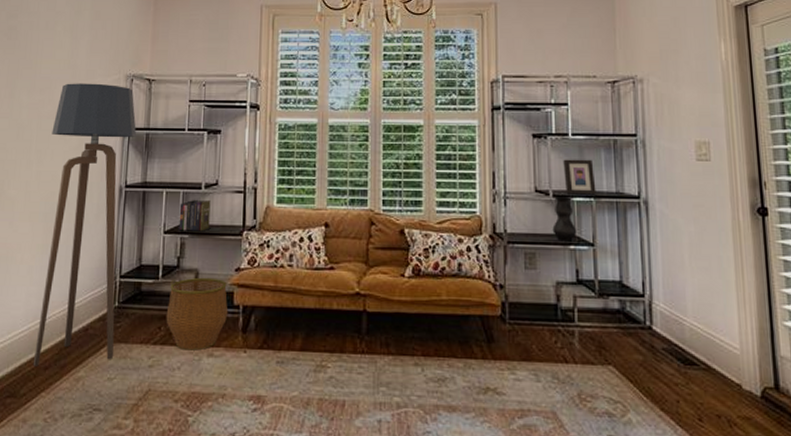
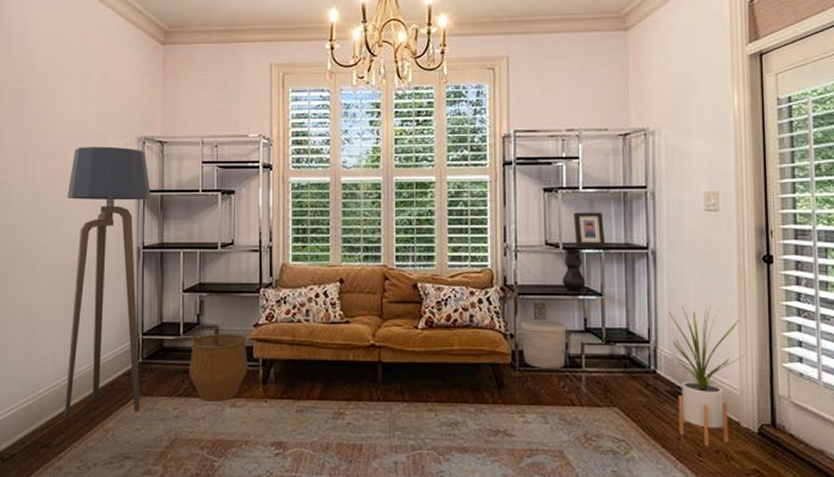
books: present [178,199,211,232] -> none [197,258,227,290]
woven basket: none [511,269,558,323] -> present [521,319,567,370]
house plant: none [661,258,744,411] -> present [665,305,746,447]

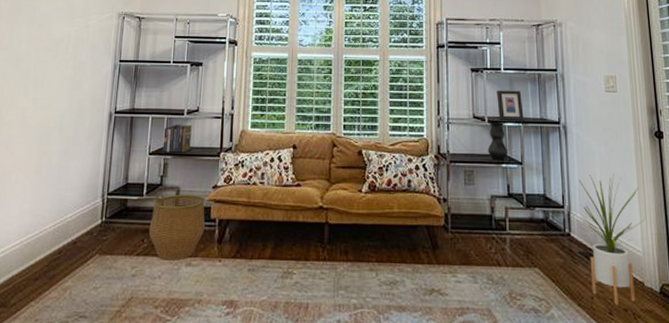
floor lamp: present [63,146,151,419] -> none [23,19,126,278]
books: none [197,258,227,290] -> present [162,124,192,153]
woven basket: present [521,319,567,370] -> none [453,185,493,232]

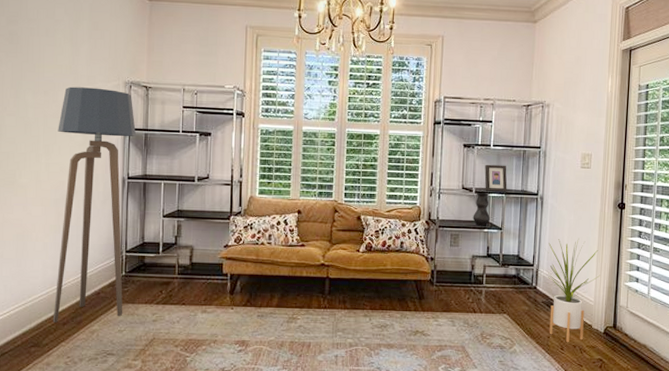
floor lamp: none [23,19,126,278] -> present [52,86,136,322]
basket: present [149,194,206,261] -> none [166,252,219,308]
books: present [162,124,192,153] -> none [175,189,203,216]

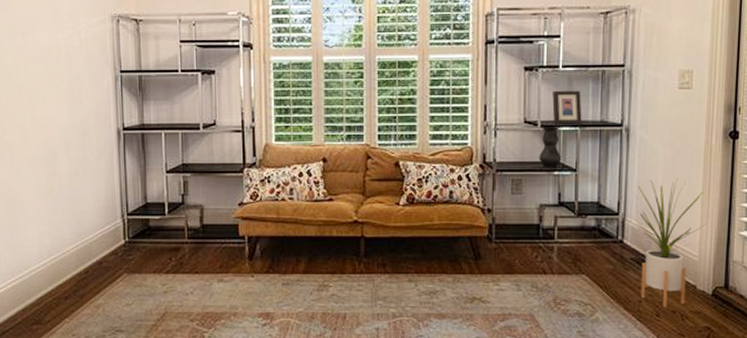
floor lamp: present [52,86,136,322] -> none [40,25,130,297]

